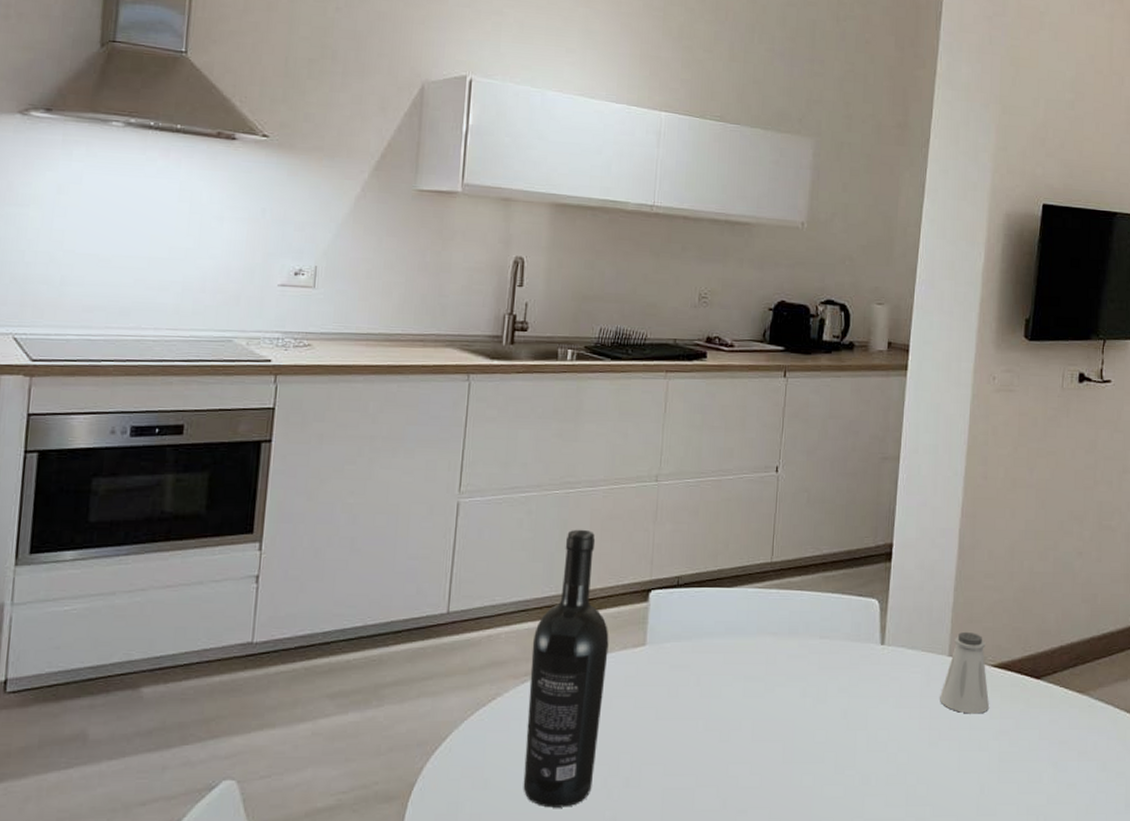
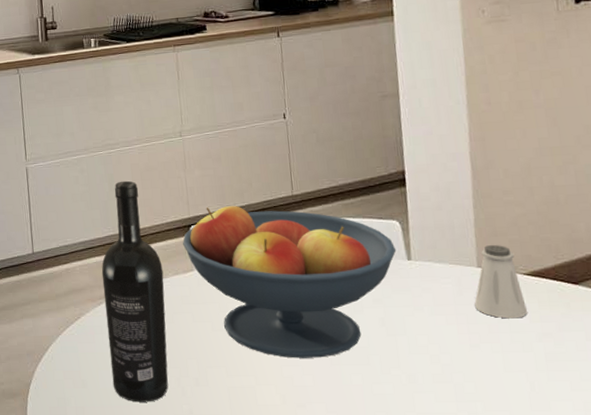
fruit bowl: none [638,569,871,755] -> present [183,206,397,358]

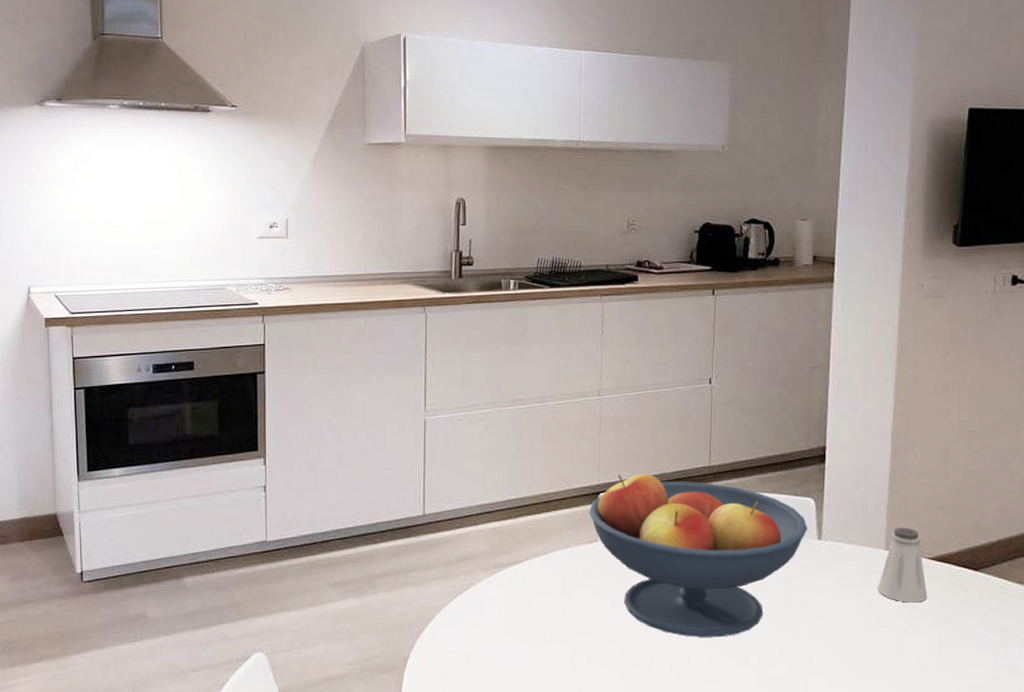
wine bottle: present [101,180,169,402] -> none [498,440,565,680]

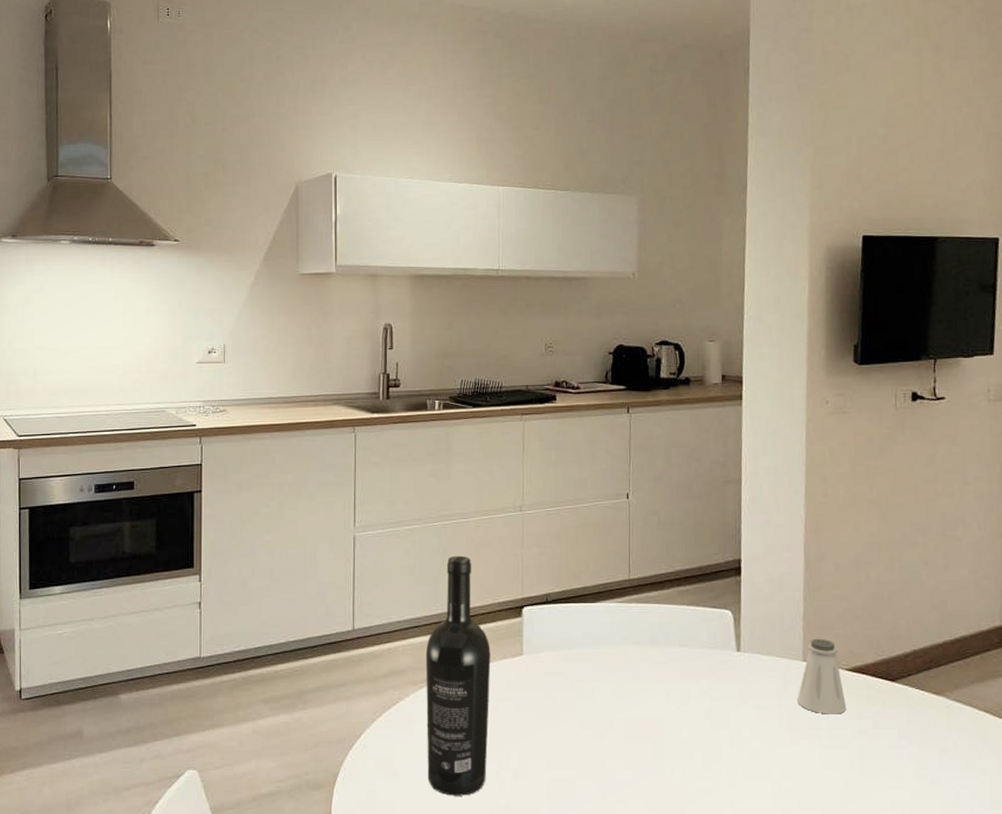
wine bottle: none [498,440,565,680] -> present [425,555,491,796]
fruit bowl: present [589,474,808,637] -> none [514,588,727,751]

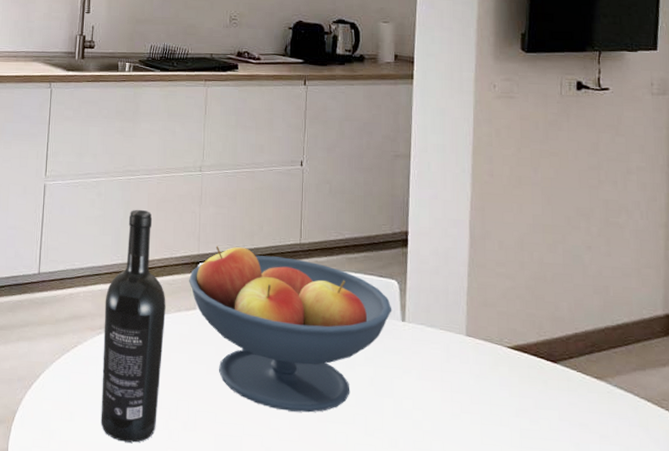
fruit bowl: none [514,588,727,751] -> present [189,246,392,413]
saltshaker: present [797,638,847,715] -> none [460,314,509,391]

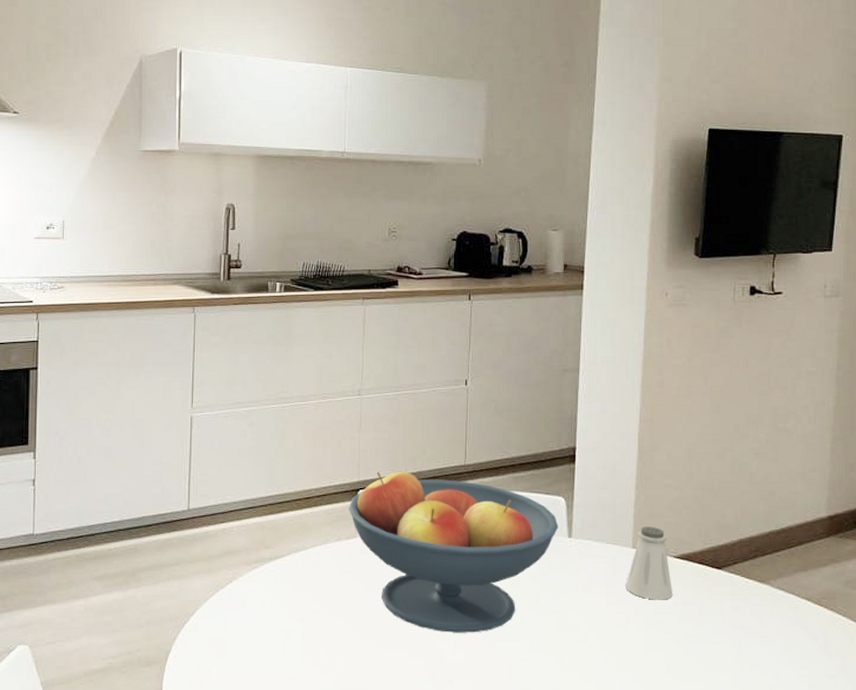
wine bottle: present [100,209,166,443] -> none [259,438,325,674]
saltshaker: none [460,314,509,391] -> present [626,526,673,600]

